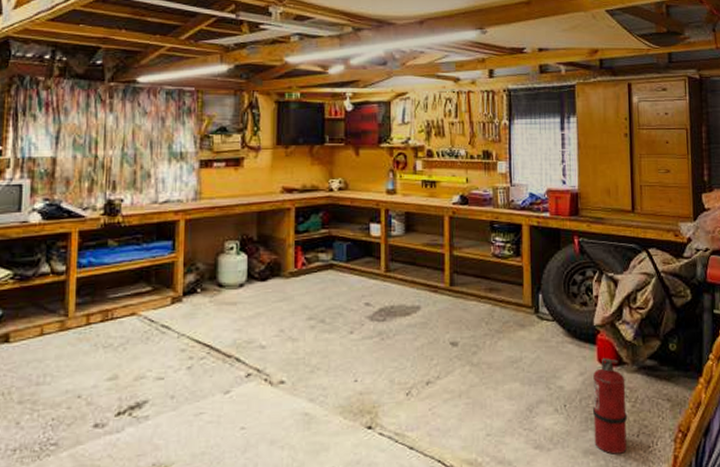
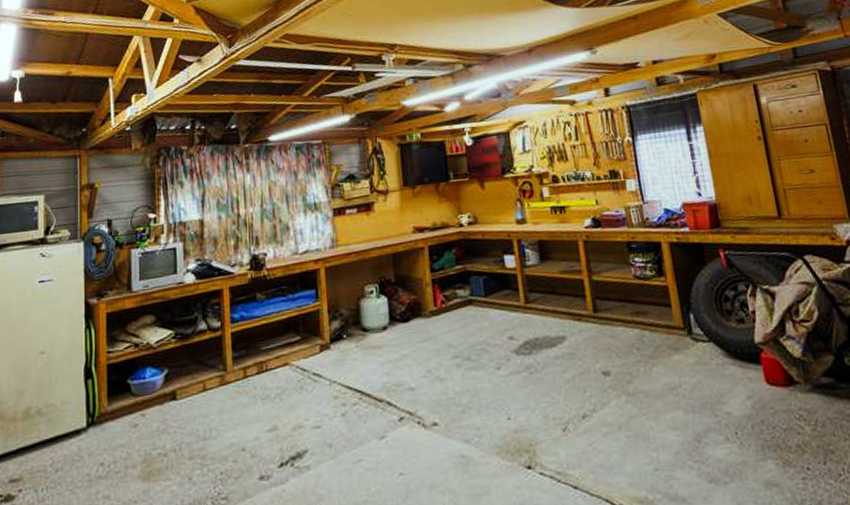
fire extinguisher: present [592,358,627,455] -> none [762,378,815,486]

